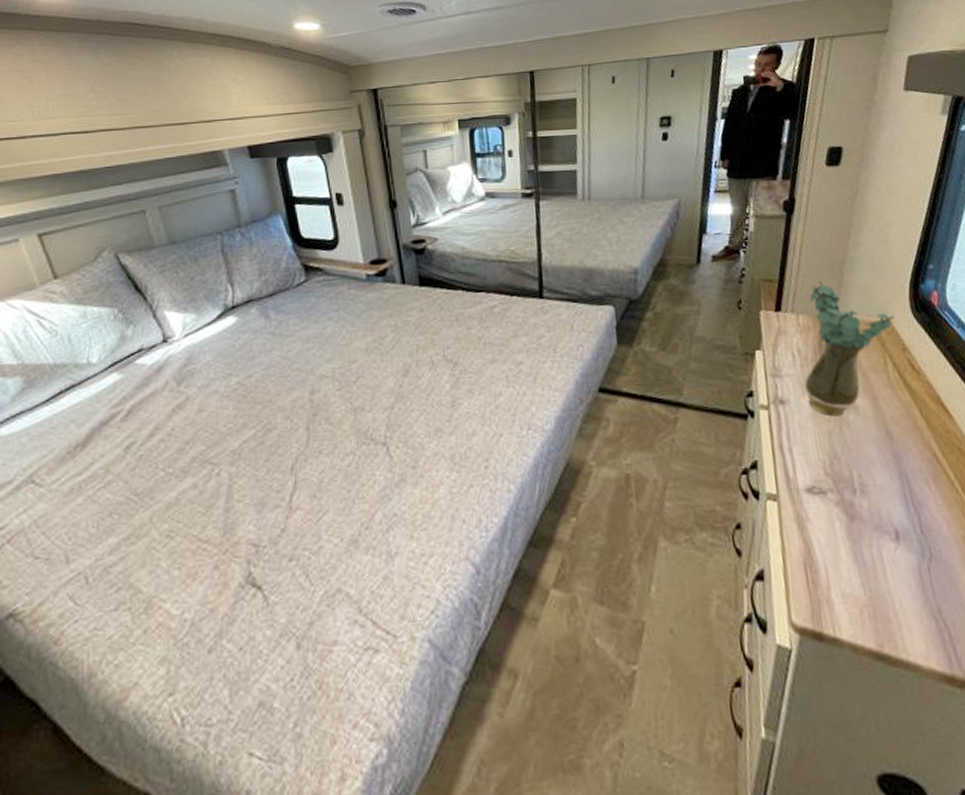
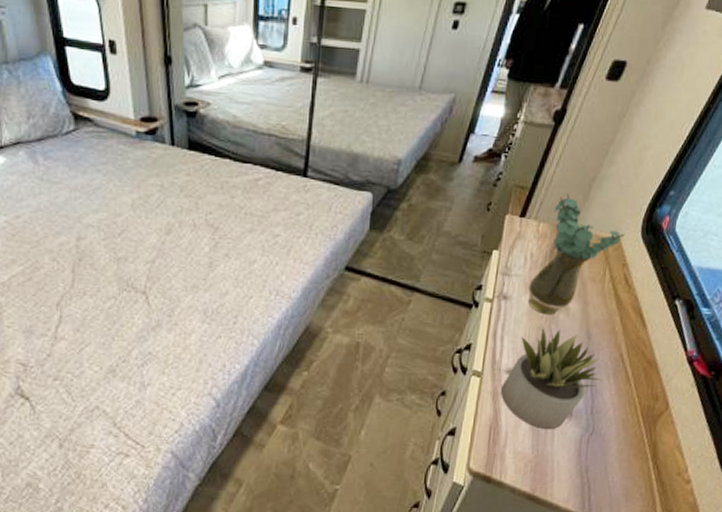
succulent plant: none [805,431,920,559] -> present [501,327,601,429]

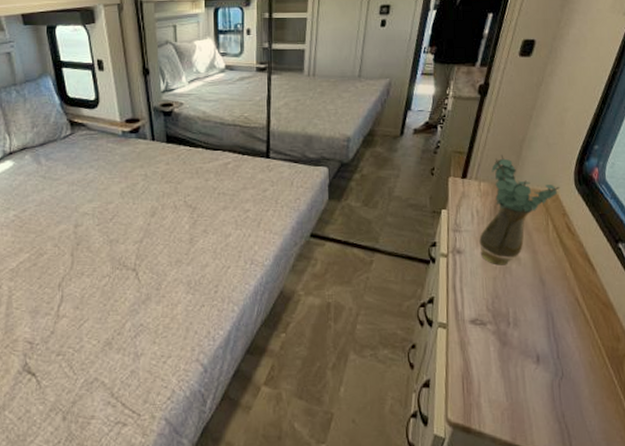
succulent plant: present [501,327,601,429] -> none [468,277,561,376]

